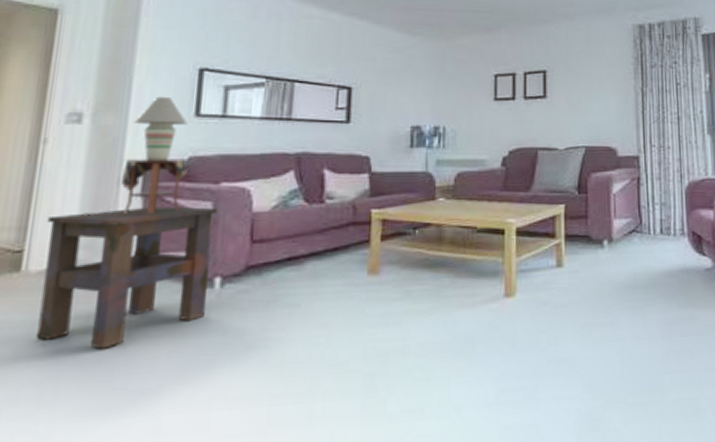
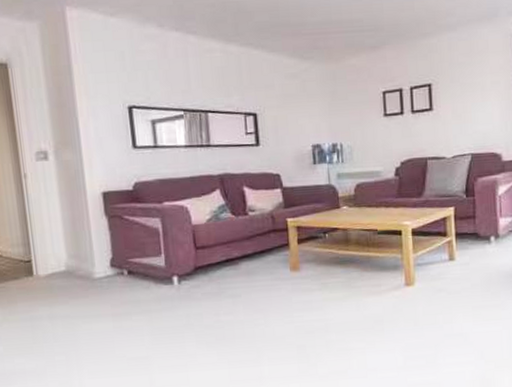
side table: present [36,206,217,349] -> none [42,222,171,330]
table lamp: present [80,96,188,216] -> none [65,132,136,233]

